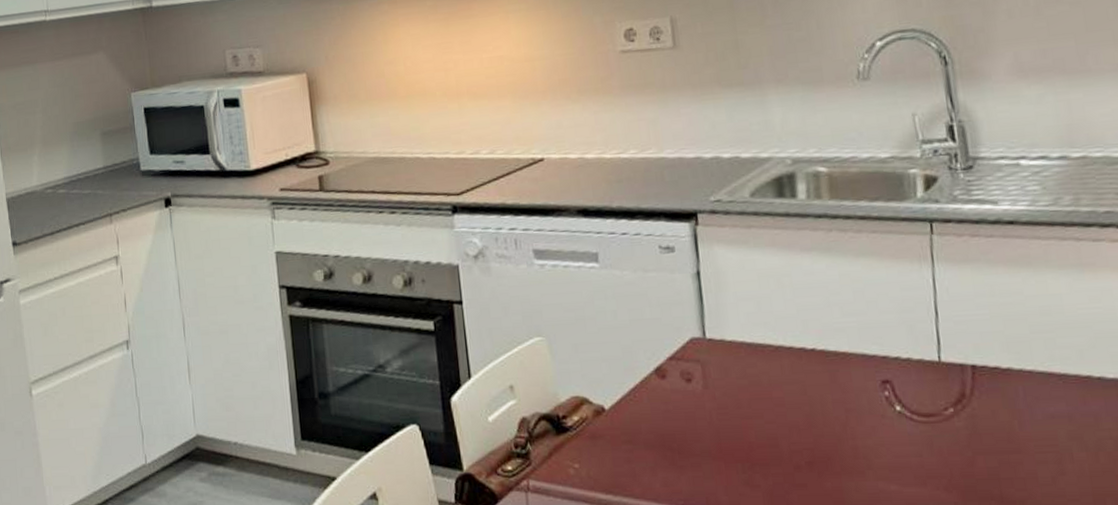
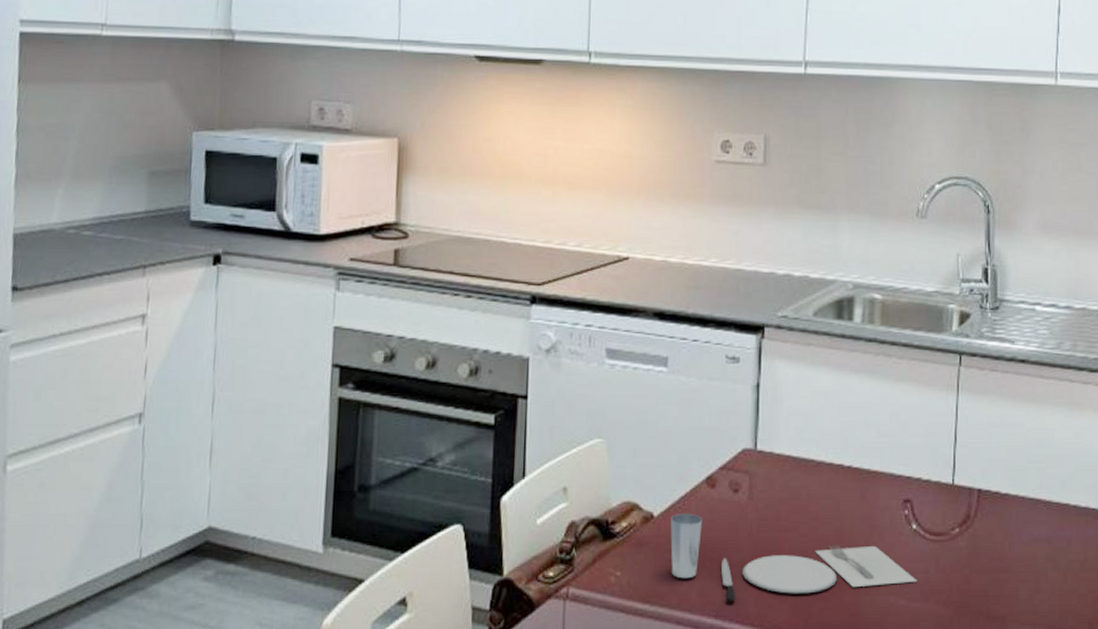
place setting: none [623,405,909,490] -> present [670,514,917,601]

